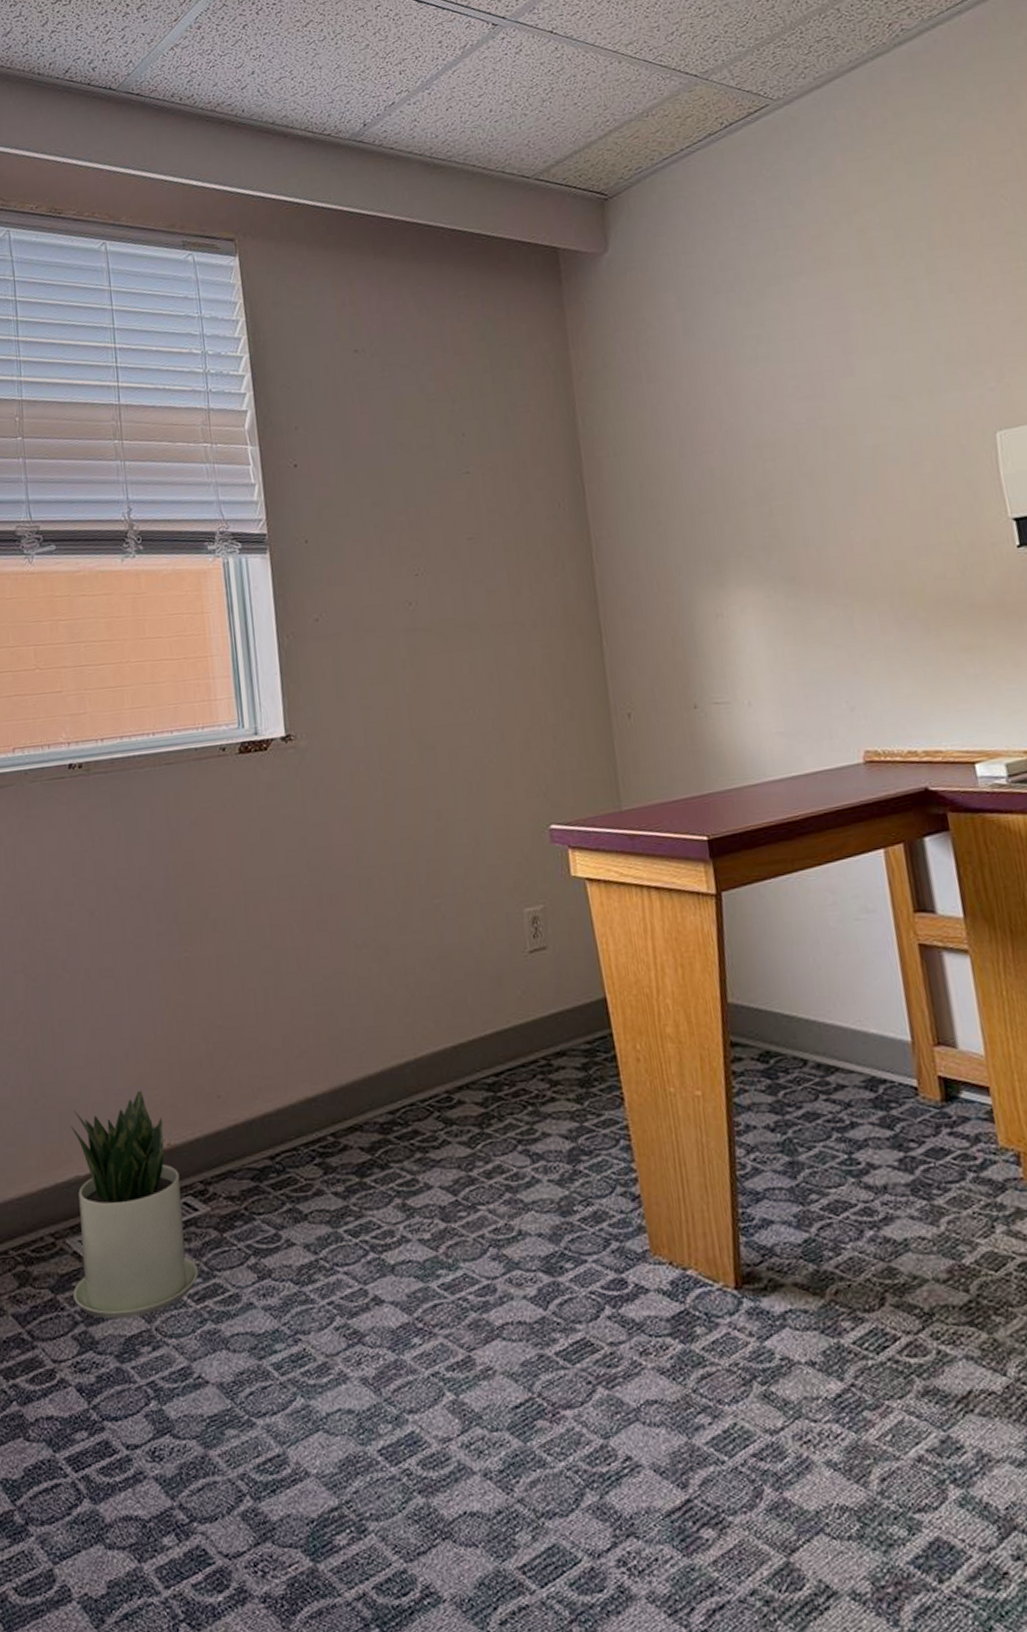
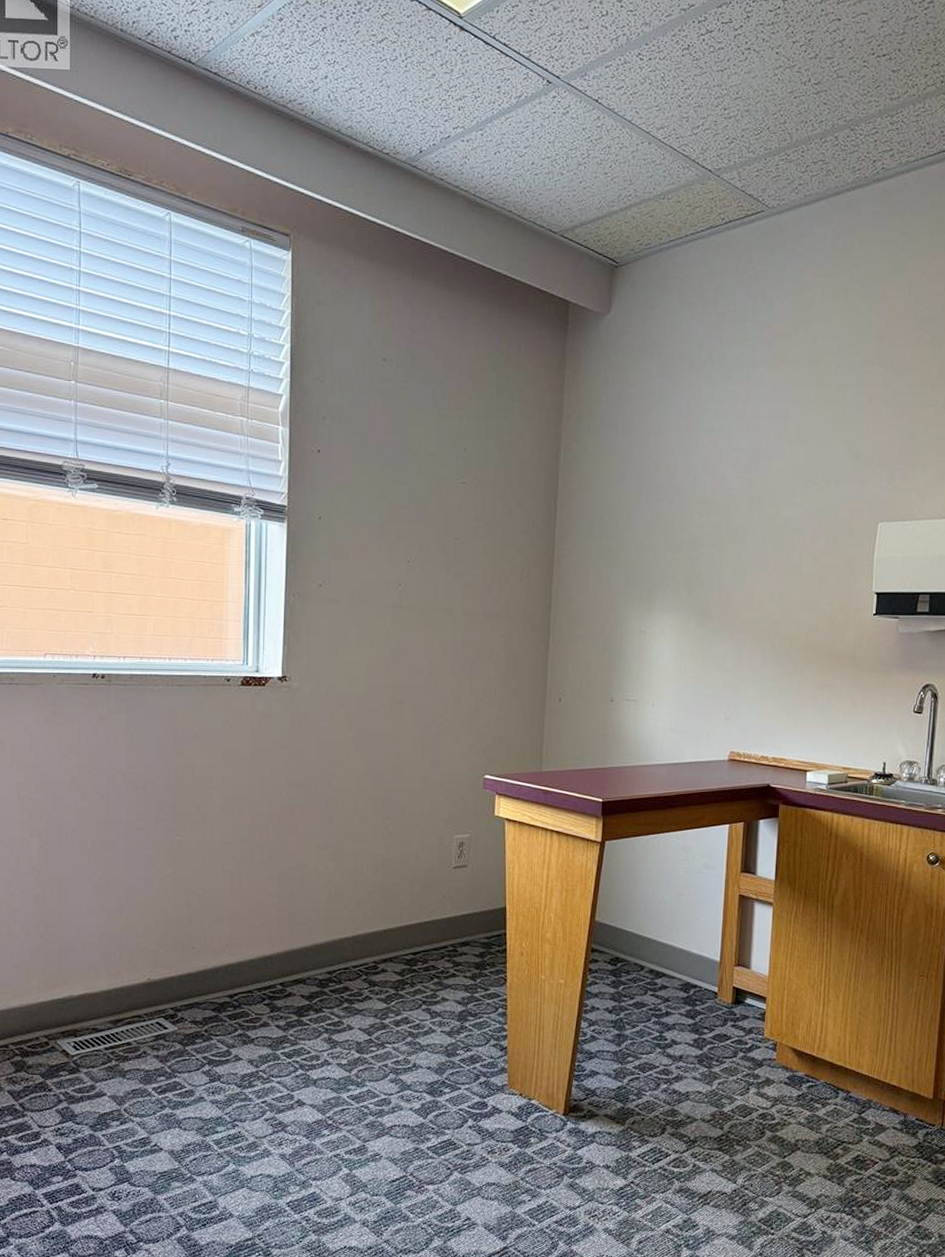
planter: present [70,1090,199,1319] -> none [60,937,163,1101]

